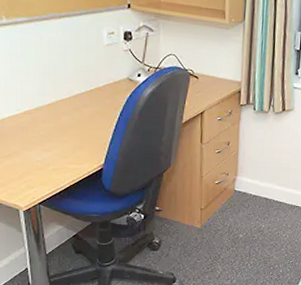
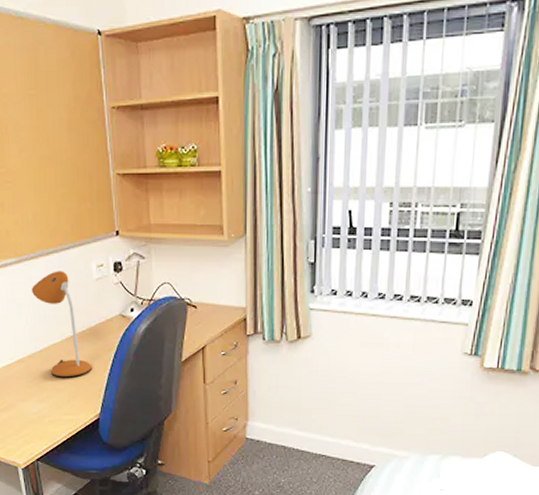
desk lamp: none [41,33,98,131] -> present [31,271,92,378]

